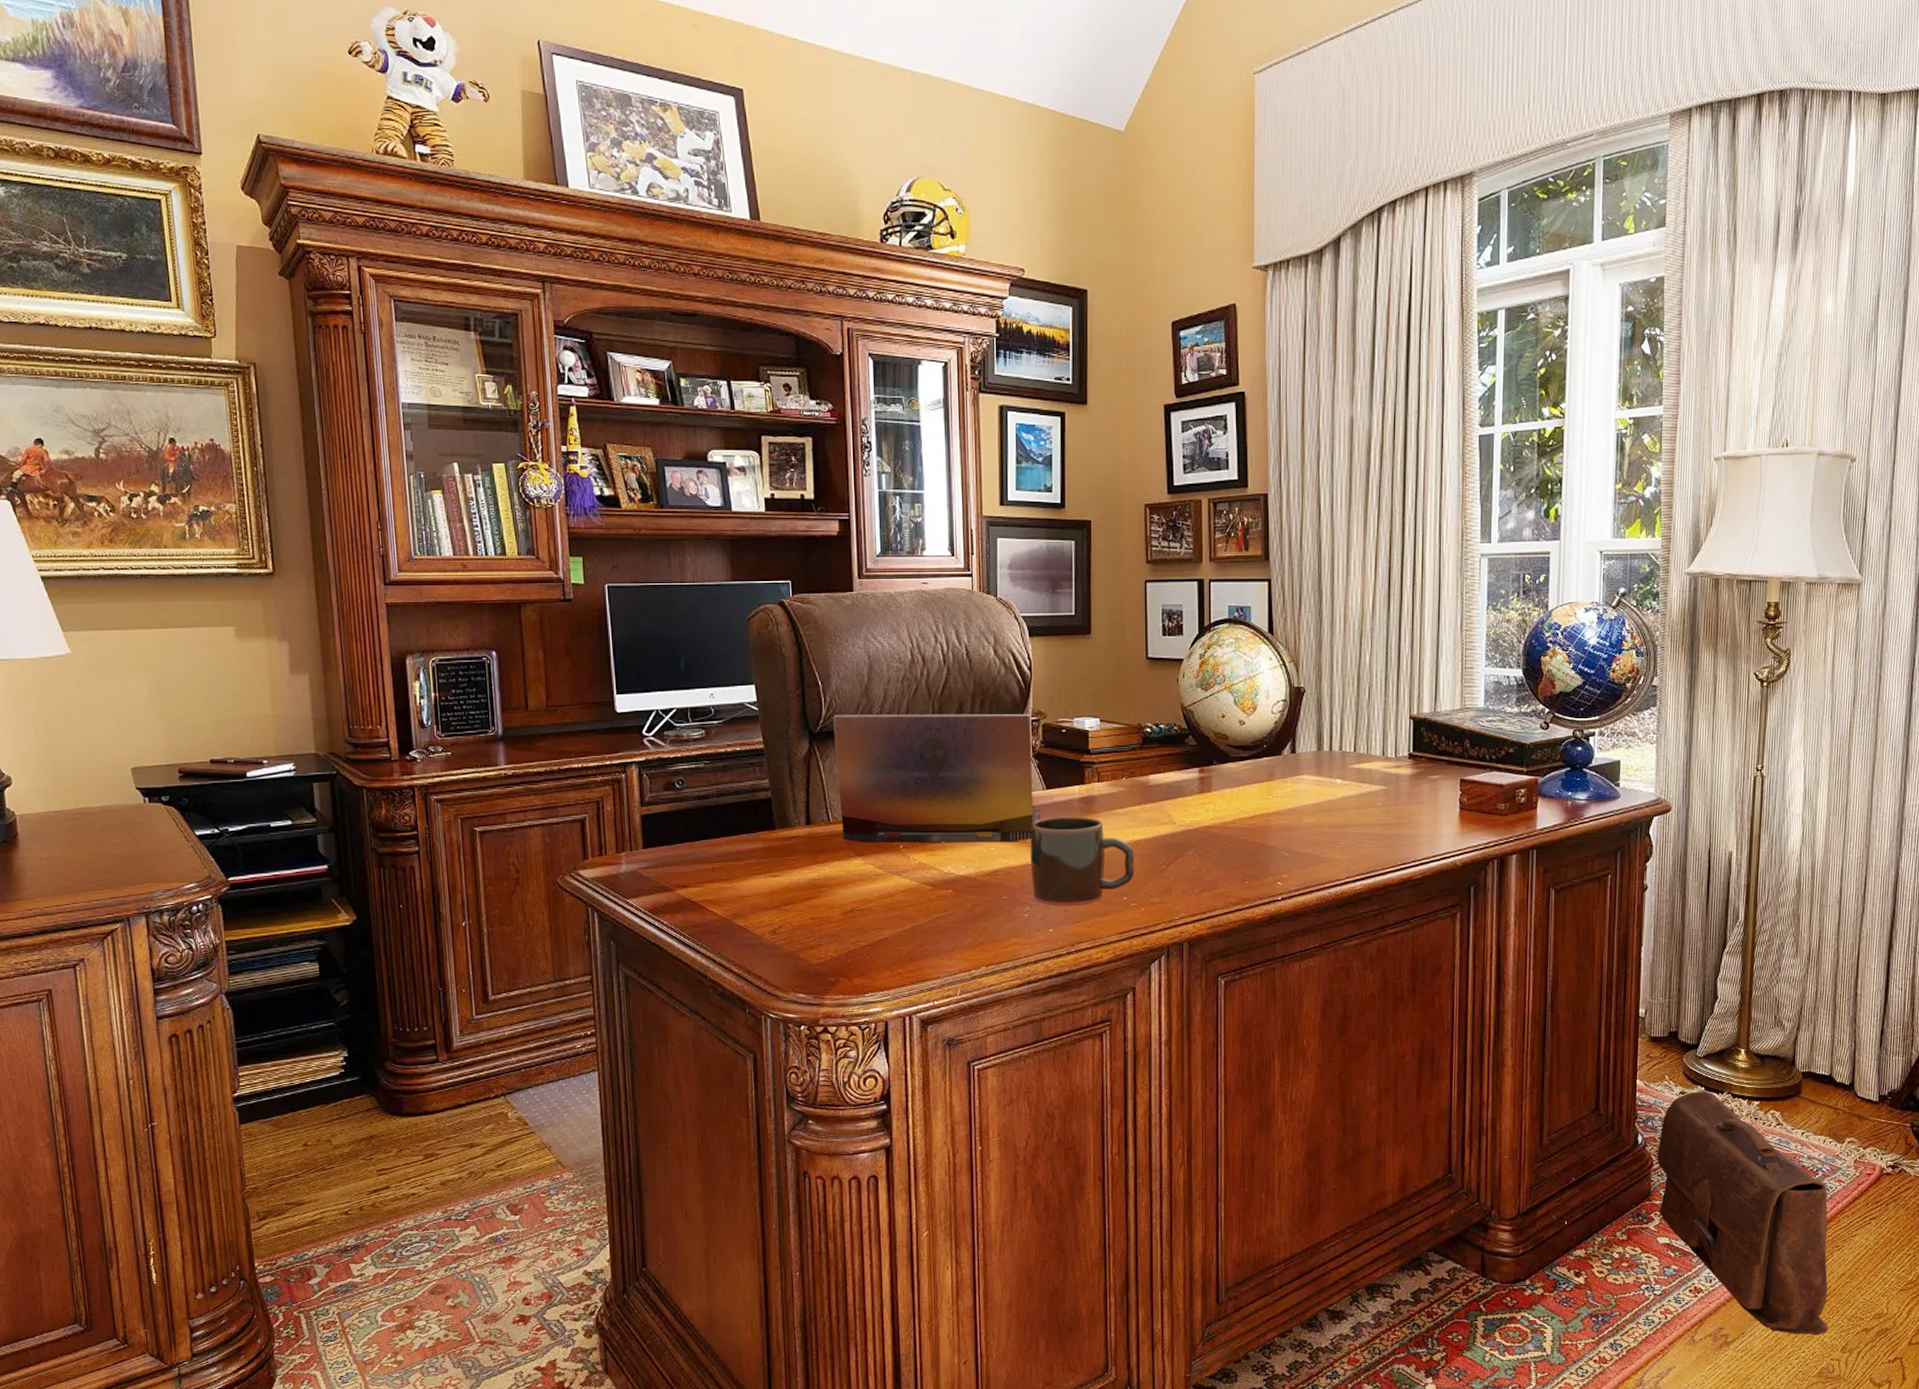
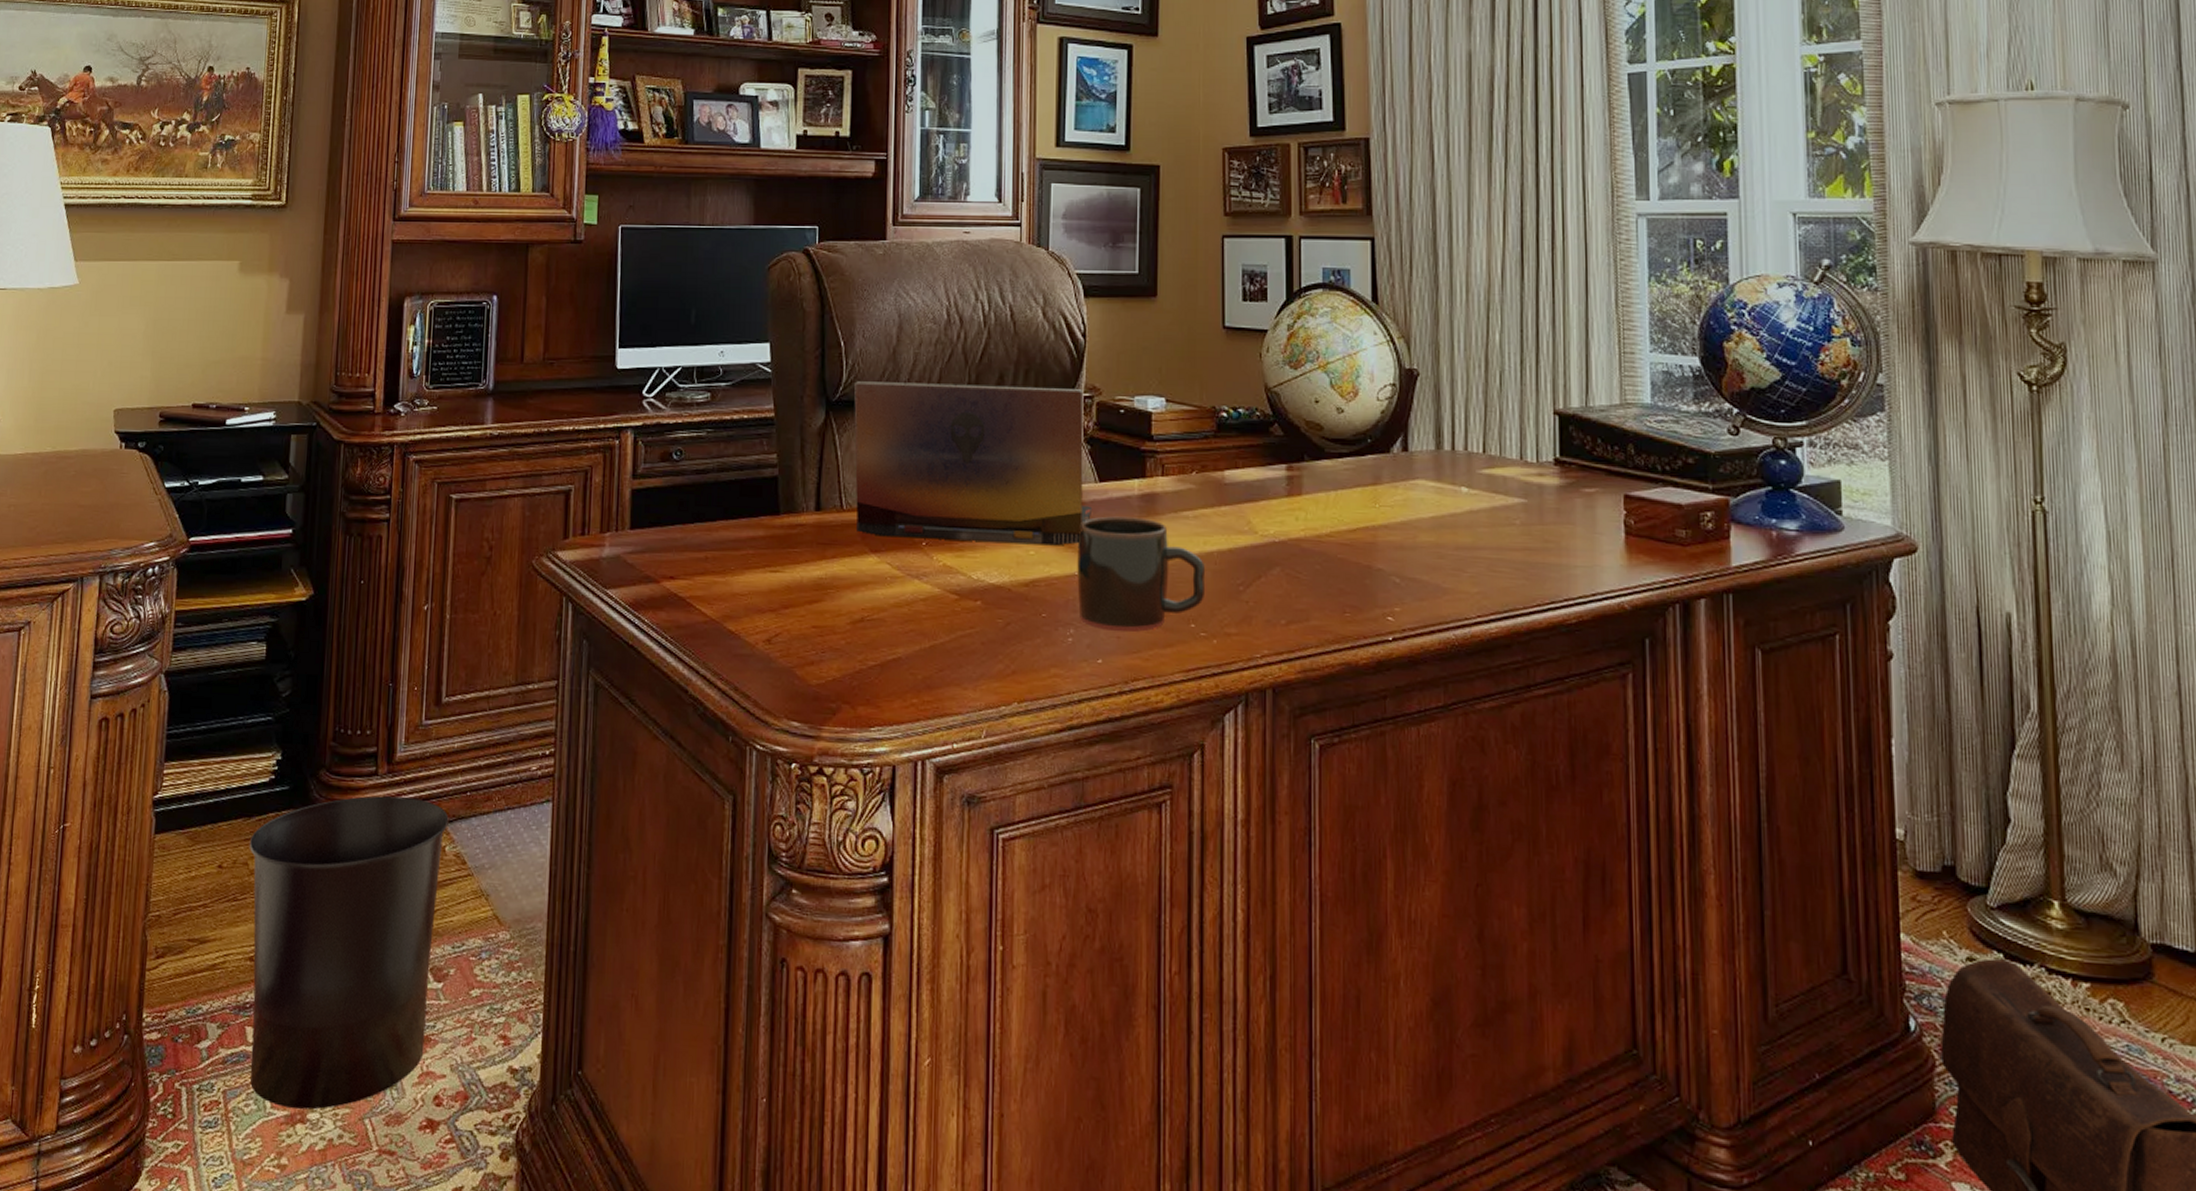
waste bin: none [329,1077,510,1319] -> present [249,795,449,1110]

